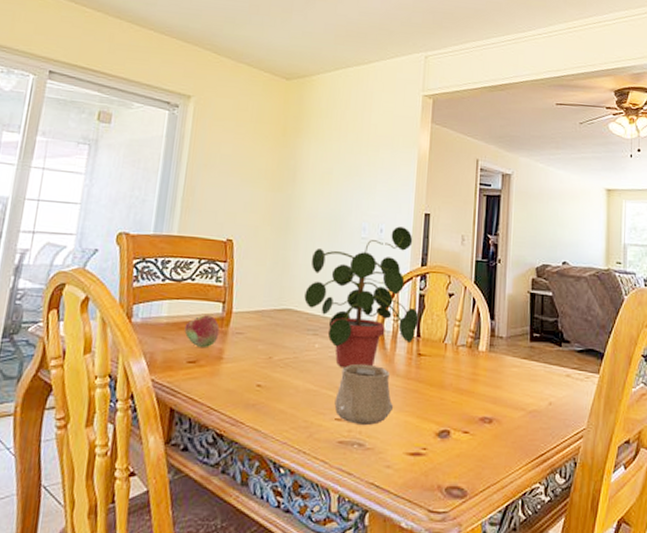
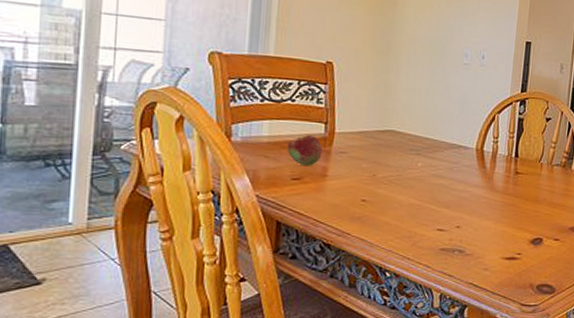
potted plant: present [304,226,419,369] -> none [407,53,518,185]
cup: present [334,363,394,426] -> none [436,180,492,235]

